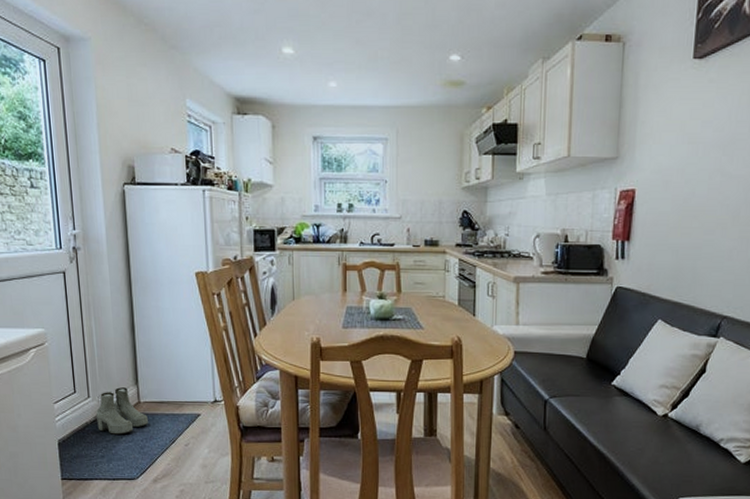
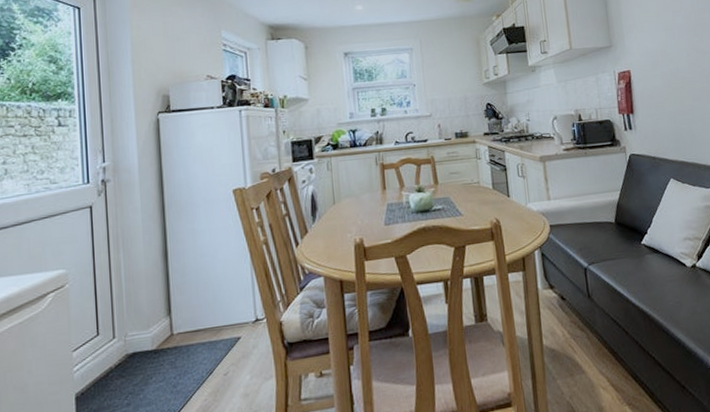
boots: present [95,387,149,435] -> none [121,320,183,376]

